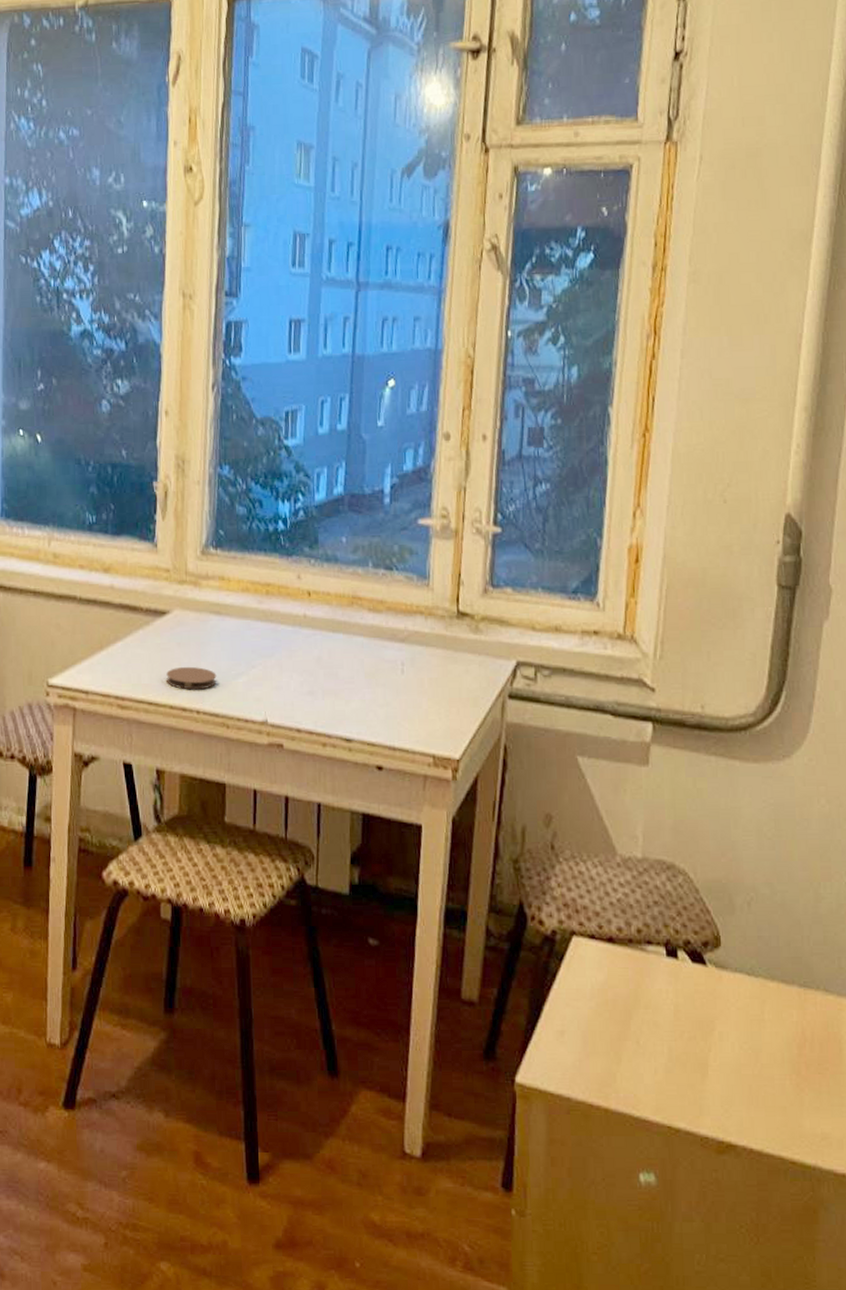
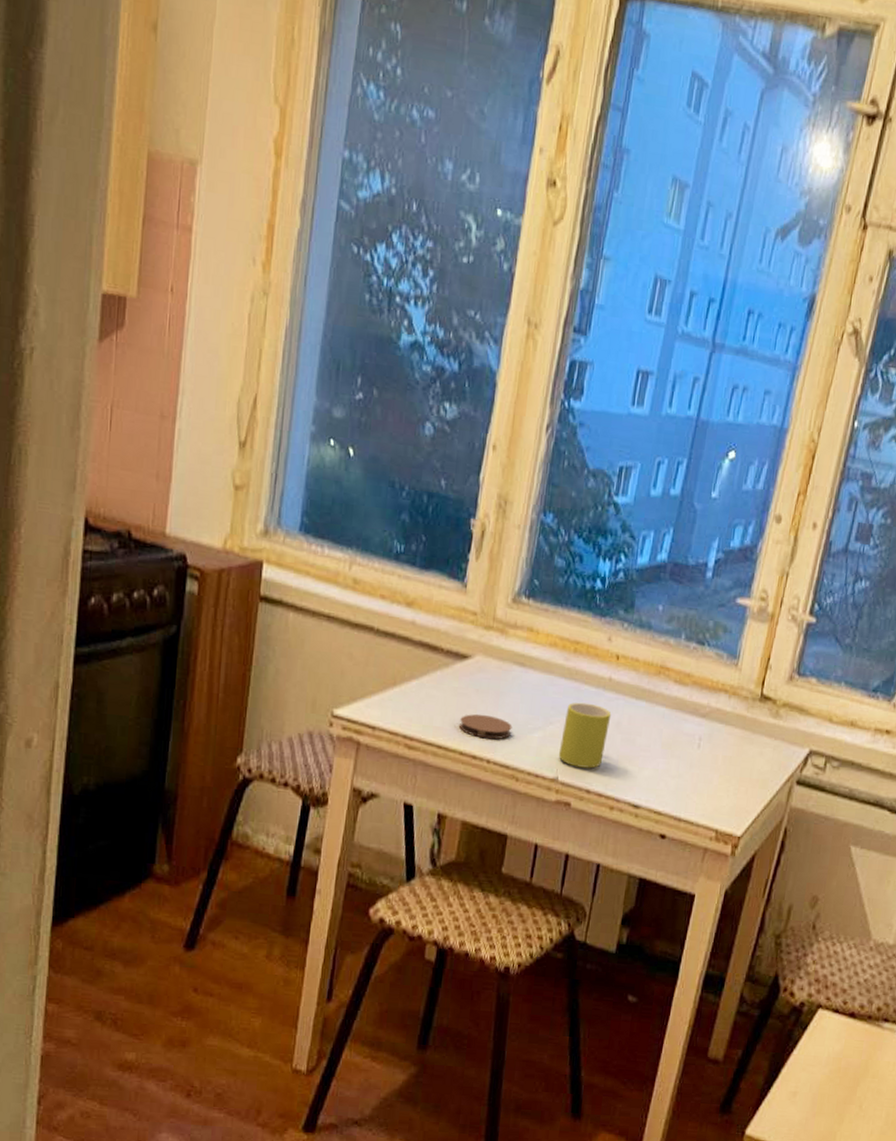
mug: none [264,642,311,707] -> present [558,702,612,769]

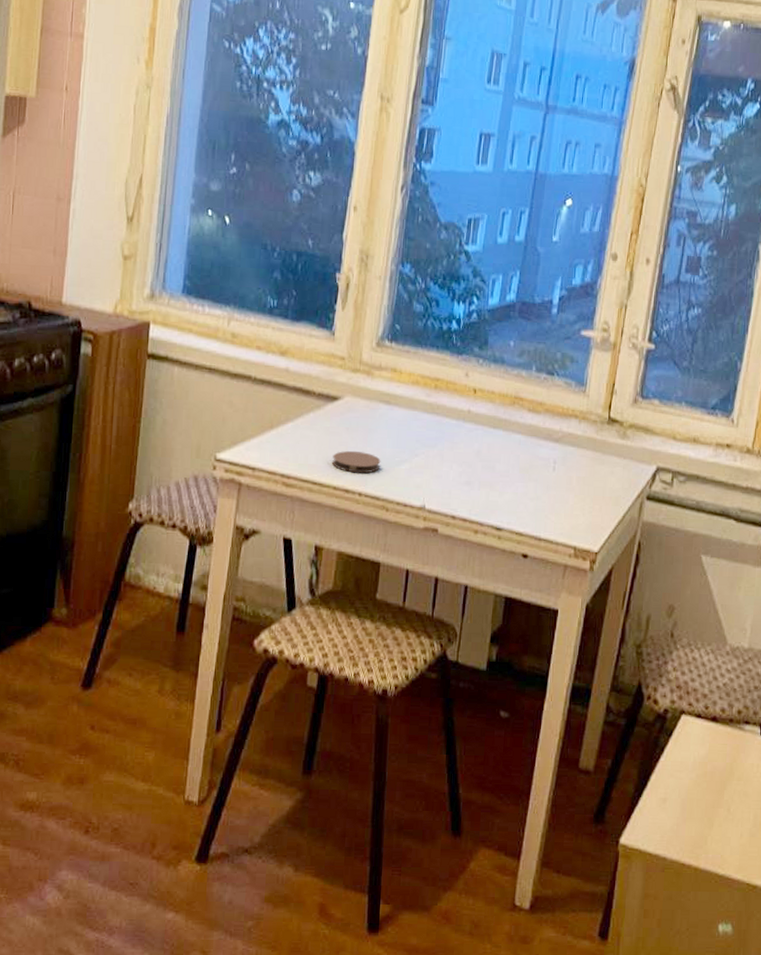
mug: present [558,702,612,769] -> none [424,434,472,496]

